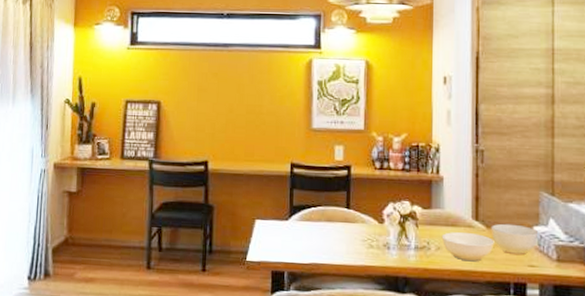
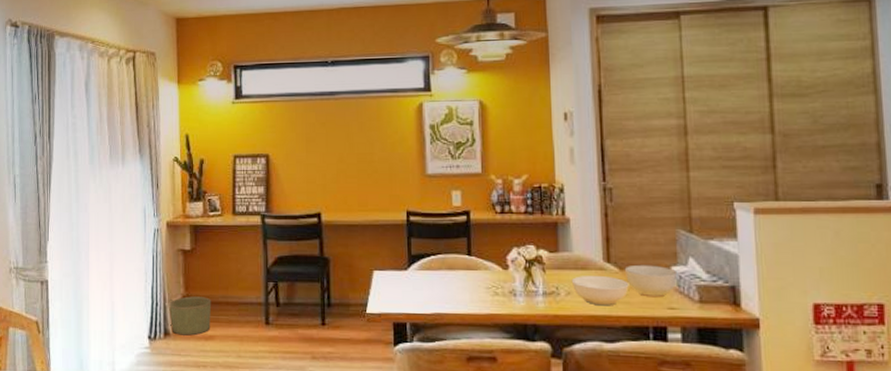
basket: none [51,238,95,278] -> present [169,296,212,336]

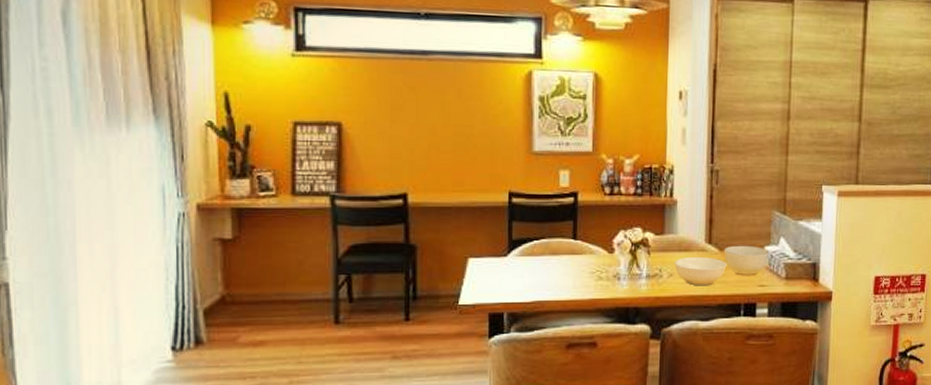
basket: present [169,296,212,336] -> none [202,295,263,343]

